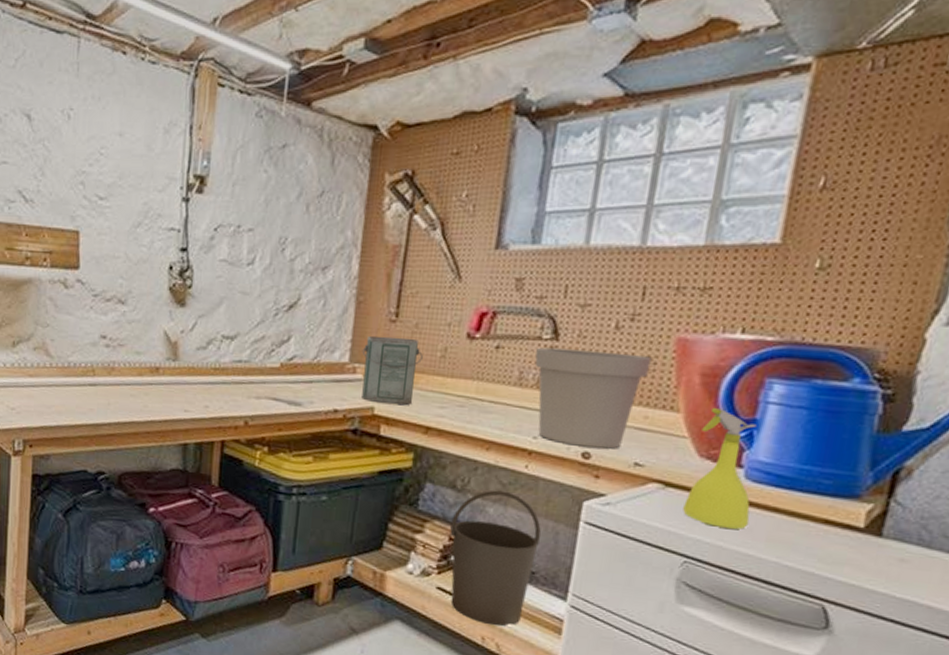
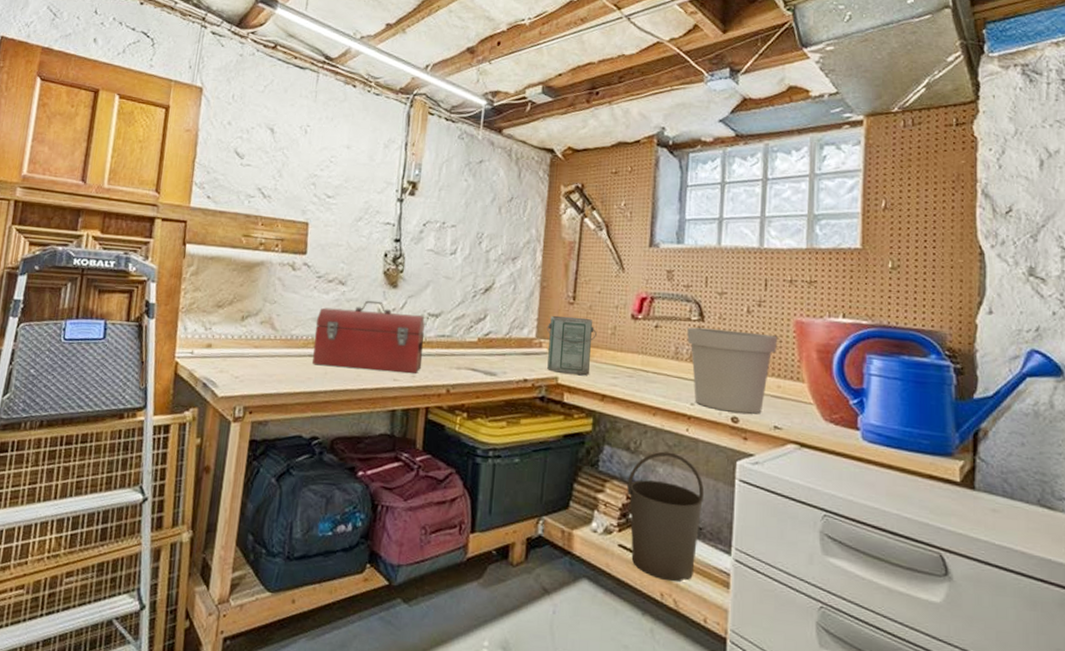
toolbox: none [94,321,219,404] -> present [312,300,425,373]
spray bottle: present [683,408,757,529] -> none [817,379,871,485]

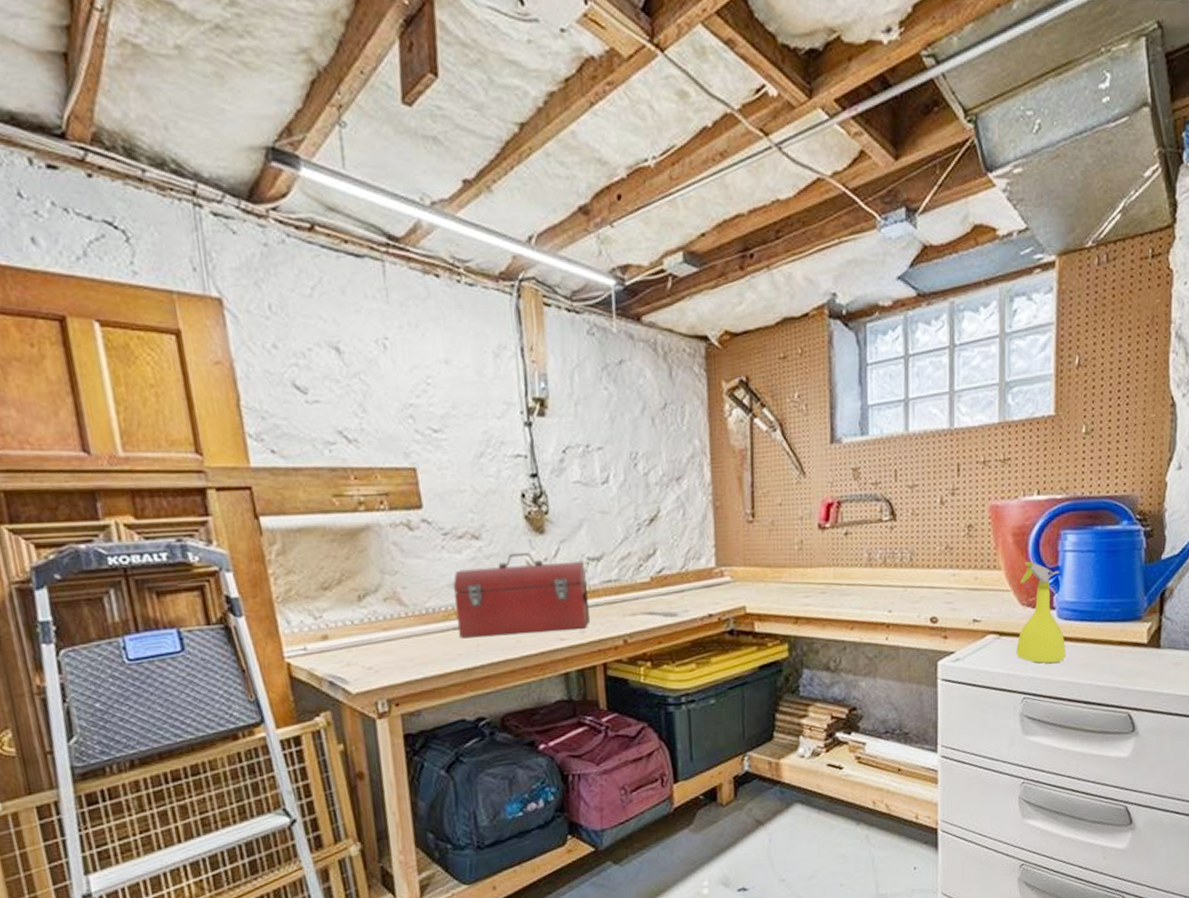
paint can: present [546,315,597,376] -> none [726,536,782,602]
bucket: present [627,451,705,582] -> none [831,664,909,789]
flower pot: present [687,327,778,414] -> none [879,524,973,613]
spray bottle: none [817,379,871,485] -> present [1016,562,1067,663]

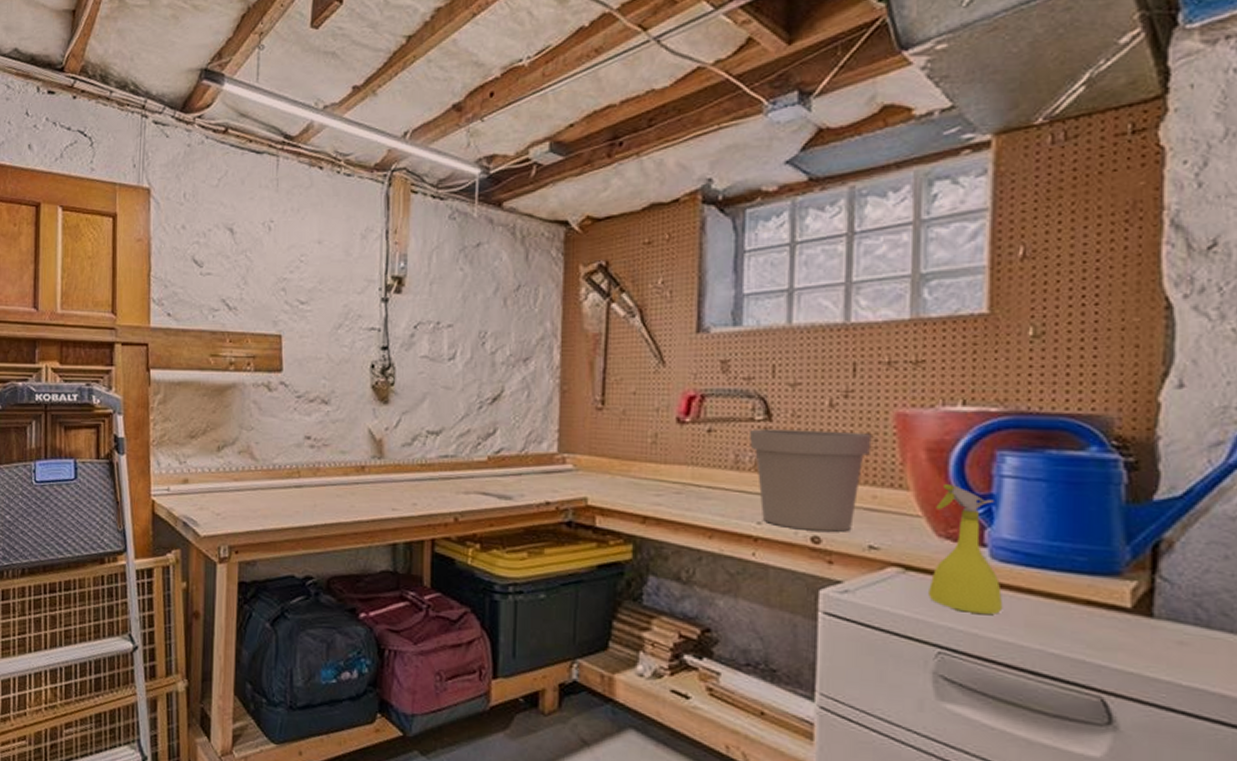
toolbox: present [452,552,591,639] -> none [299,420,424,501]
flower pot: none [879,524,973,613] -> present [750,429,872,532]

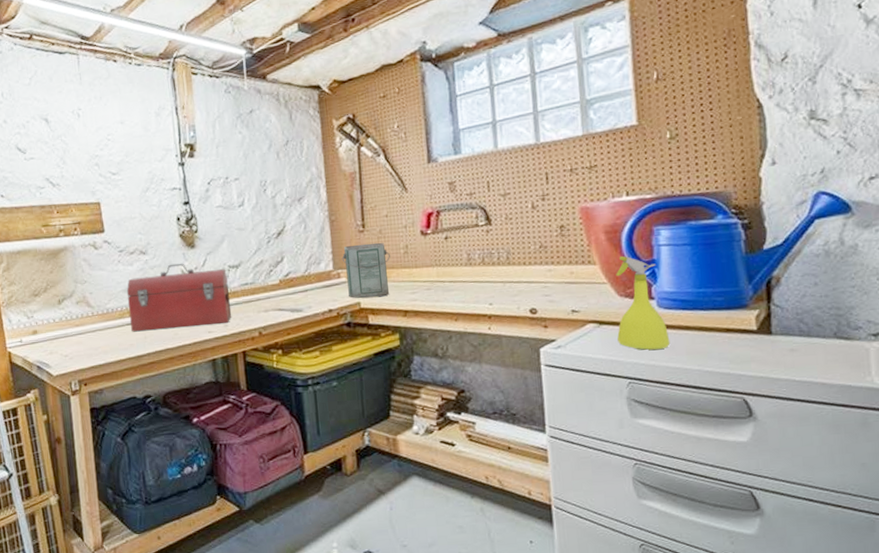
toolbox: none [299,420,424,501] -> present [126,263,232,332]
paint can: none [570,424,633,495] -> present [341,242,390,299]
flower pot: present [750,429,872,532] -> none [476,225,566,305]

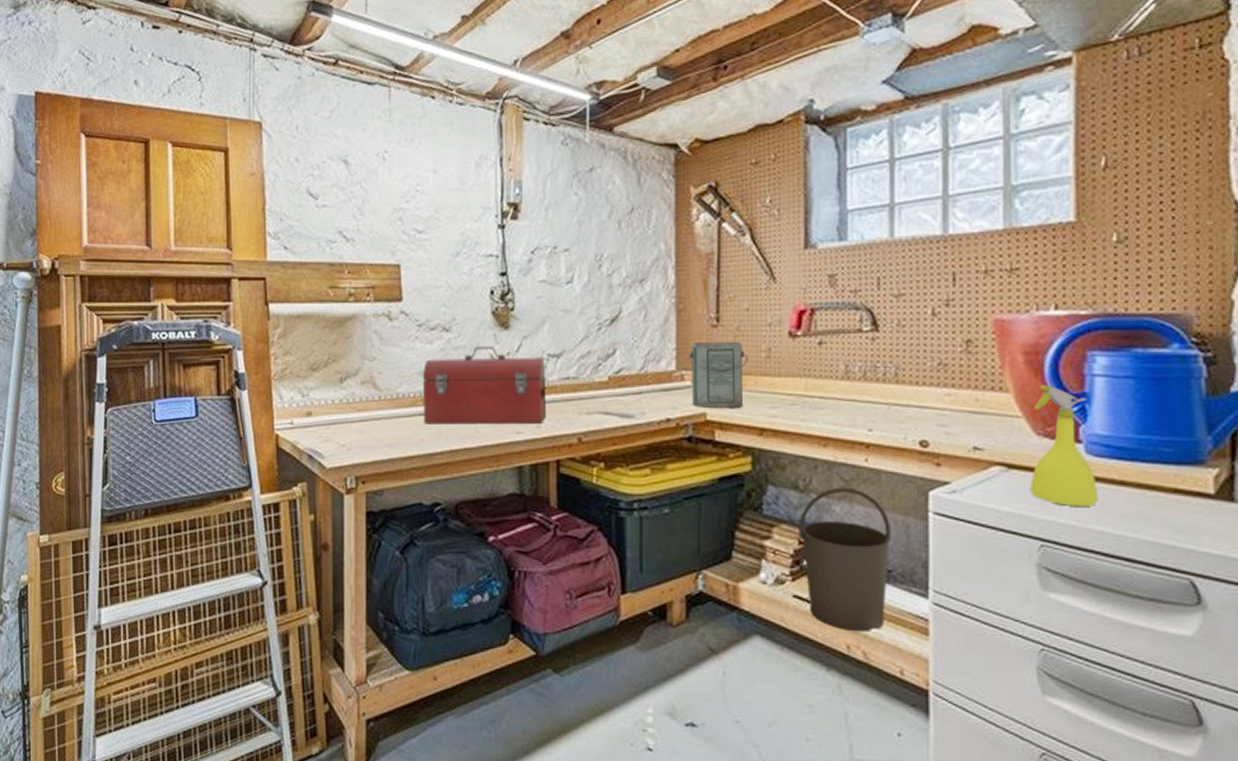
bucket: none [440,351,514,465] -> present [798,487,892,631]

